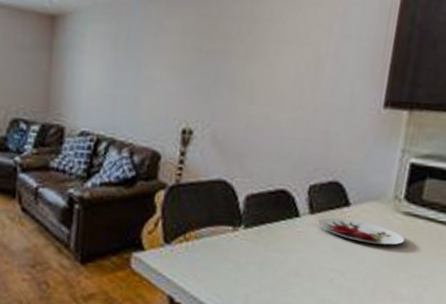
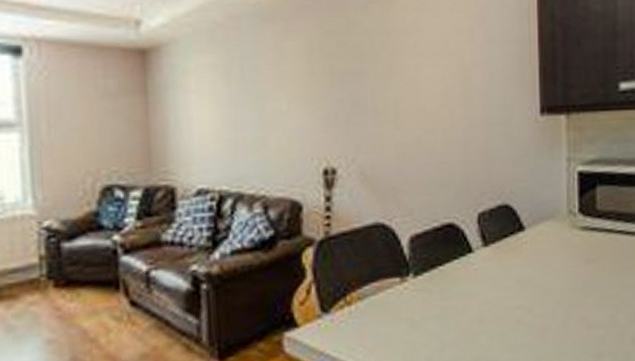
plate: present [317,217,405,245] -> none [493,245,588,269]

